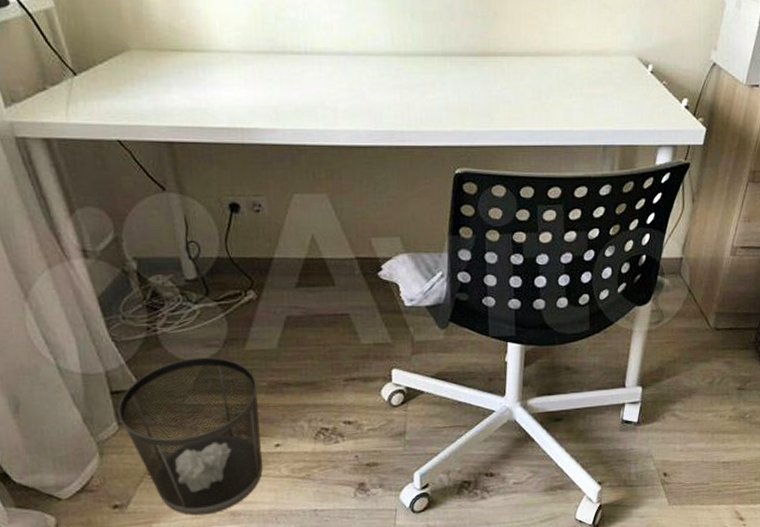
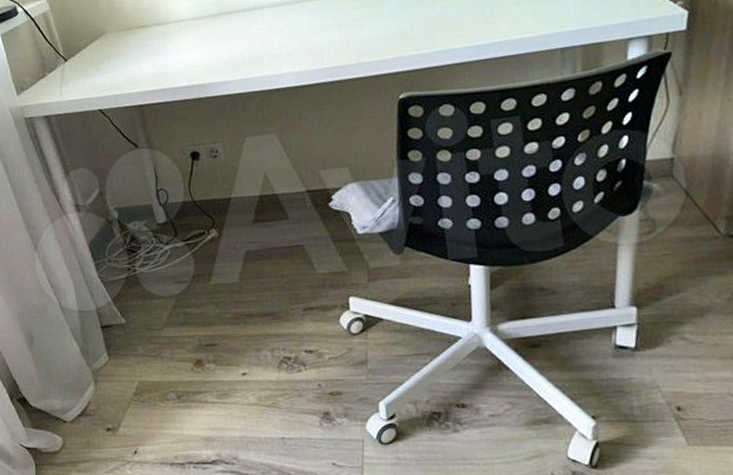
waste bin: present [118,357,263,516] -> none [107,292,232,440]

